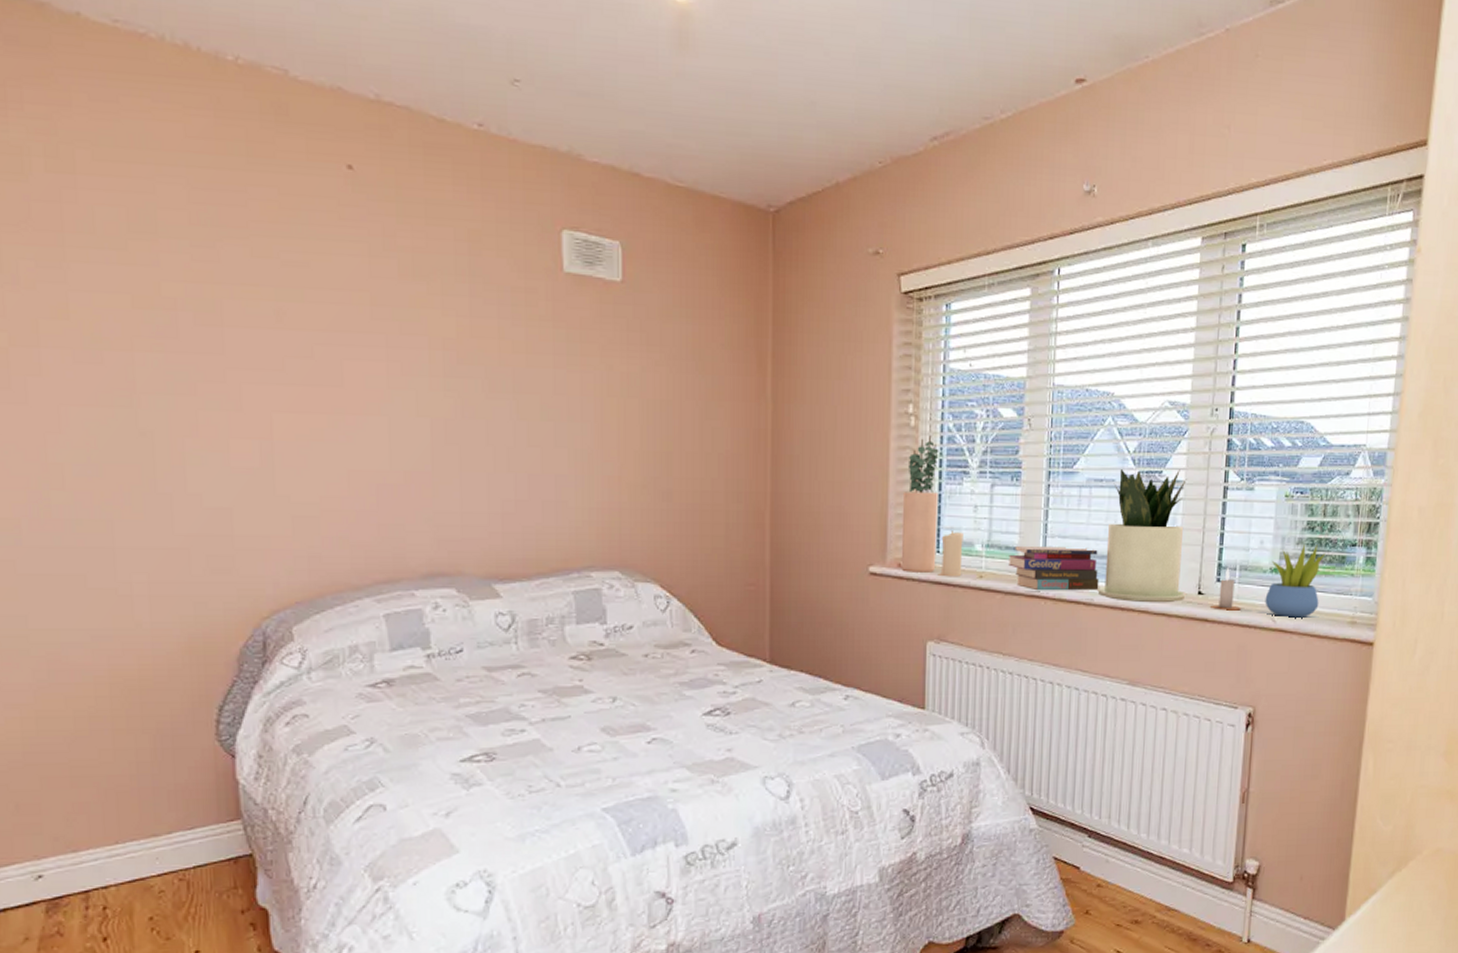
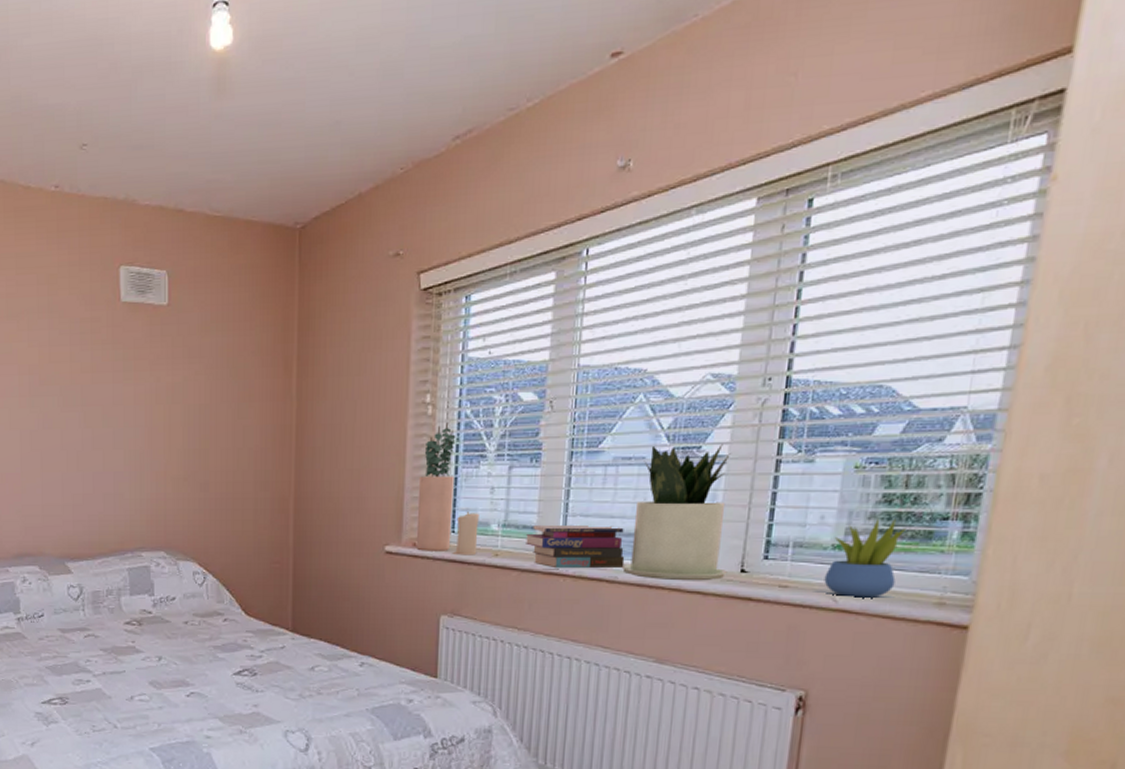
candle: present [1209,568,1241,611] -> none [754,545,793,589]

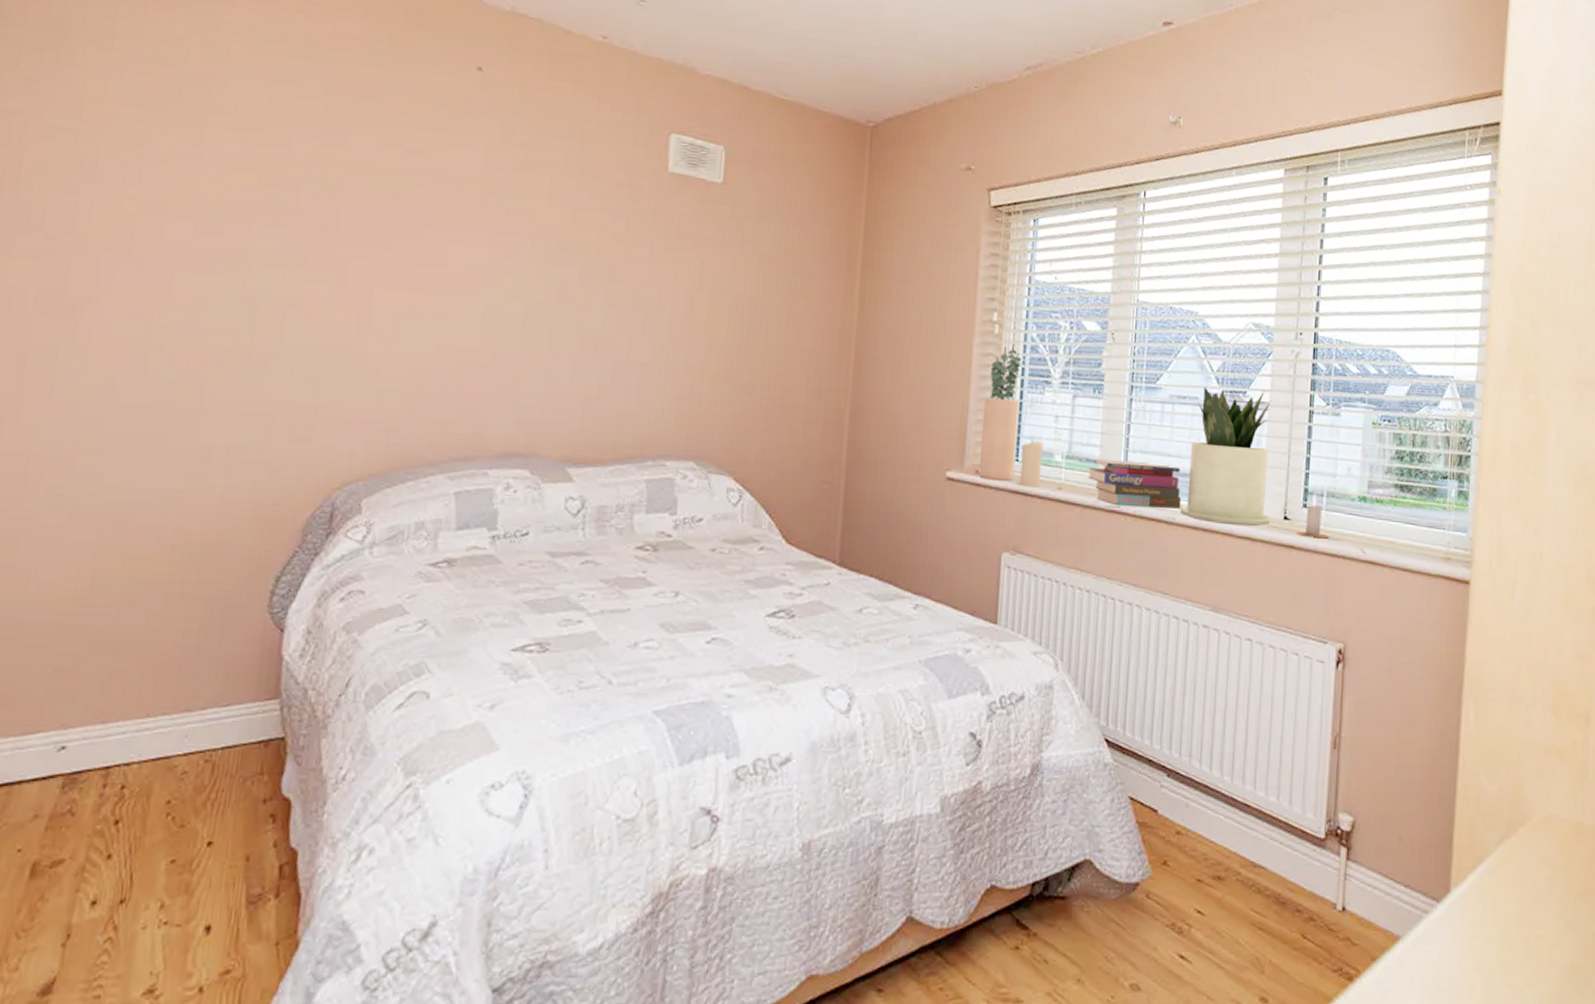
candle: none [754,545,793,589] -> present [1296,494,1329,539]
succulent plant: present [824,519,907,598] -> none [1354,474,1416,550]

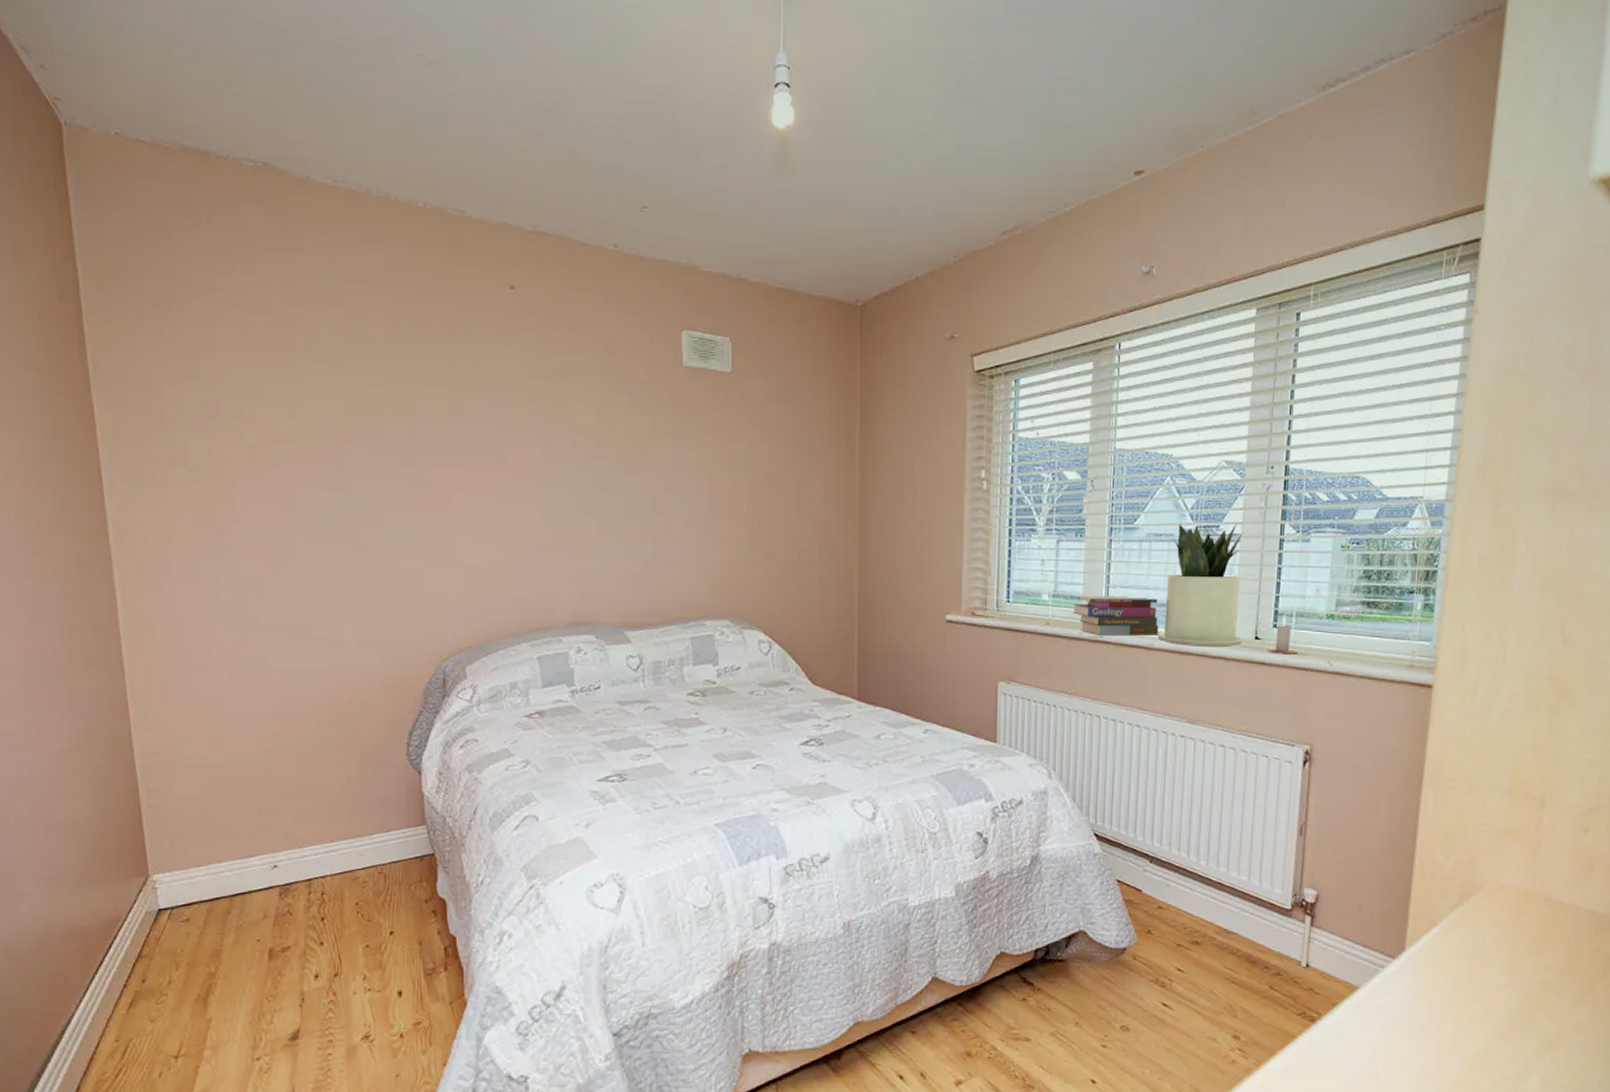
vase: present [978,344,1022,481] -> none [974,497,1009,620]
candle: present [1015,440,1043,488] -> none [1008,582,1031,624]

